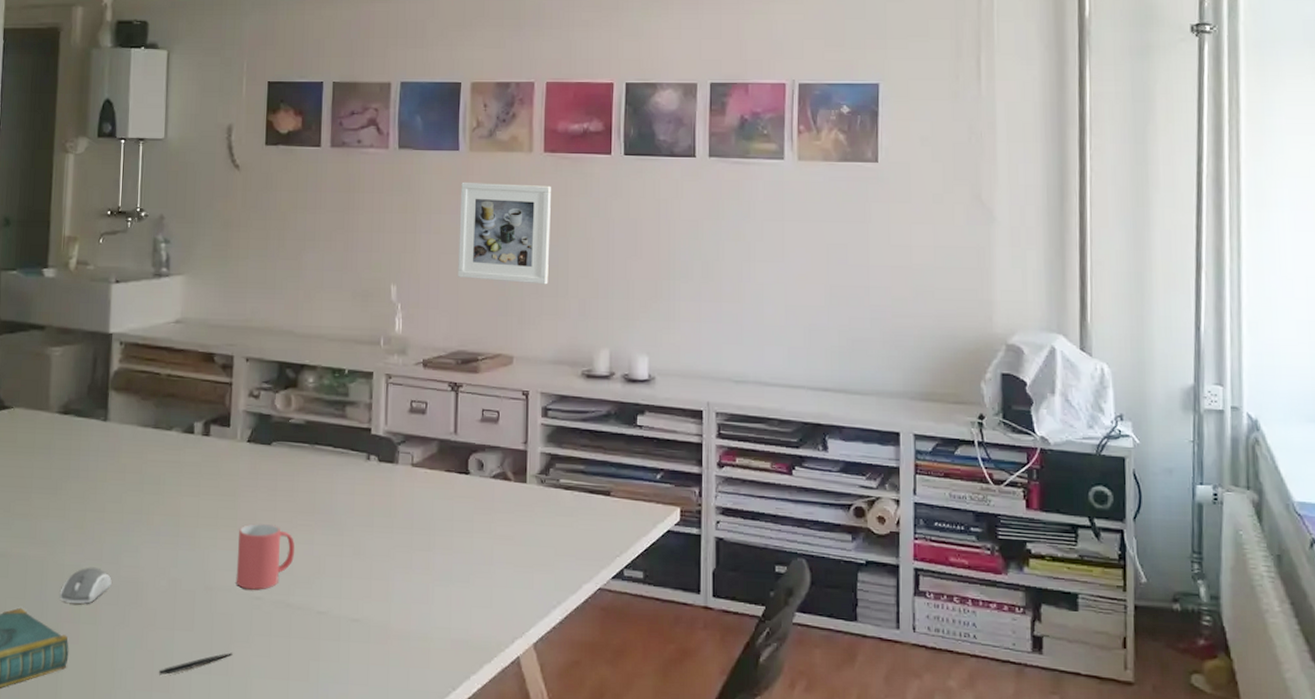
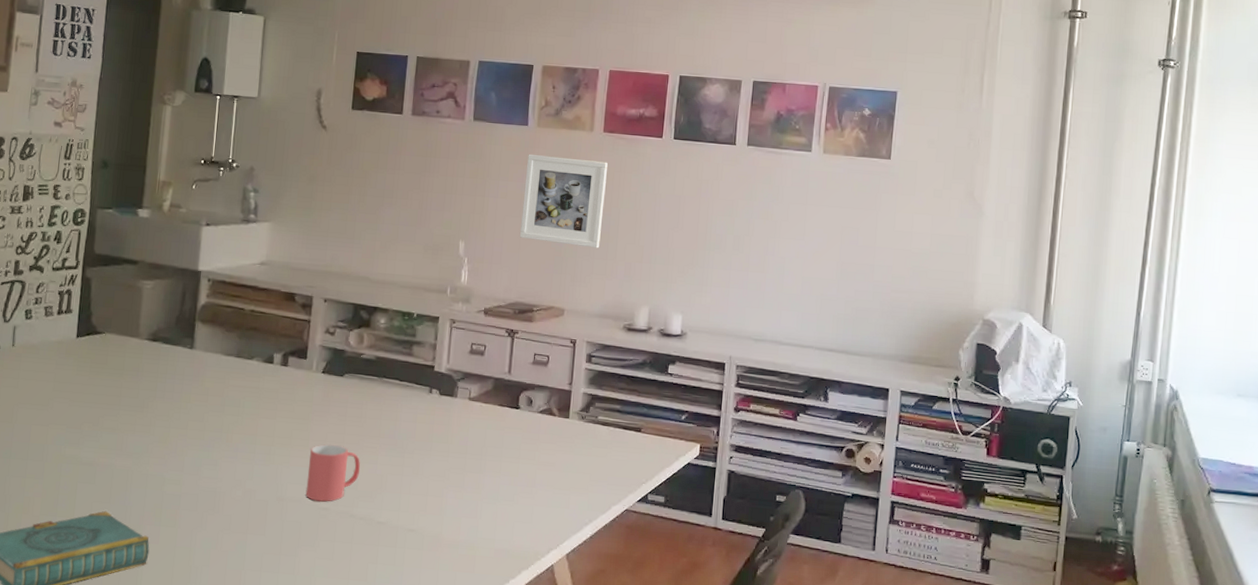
computer mouse: present [59,567,112,604] -> none [142,477,192,509]
pen: present [158,652,233,676] -> none [231,555,300,573]

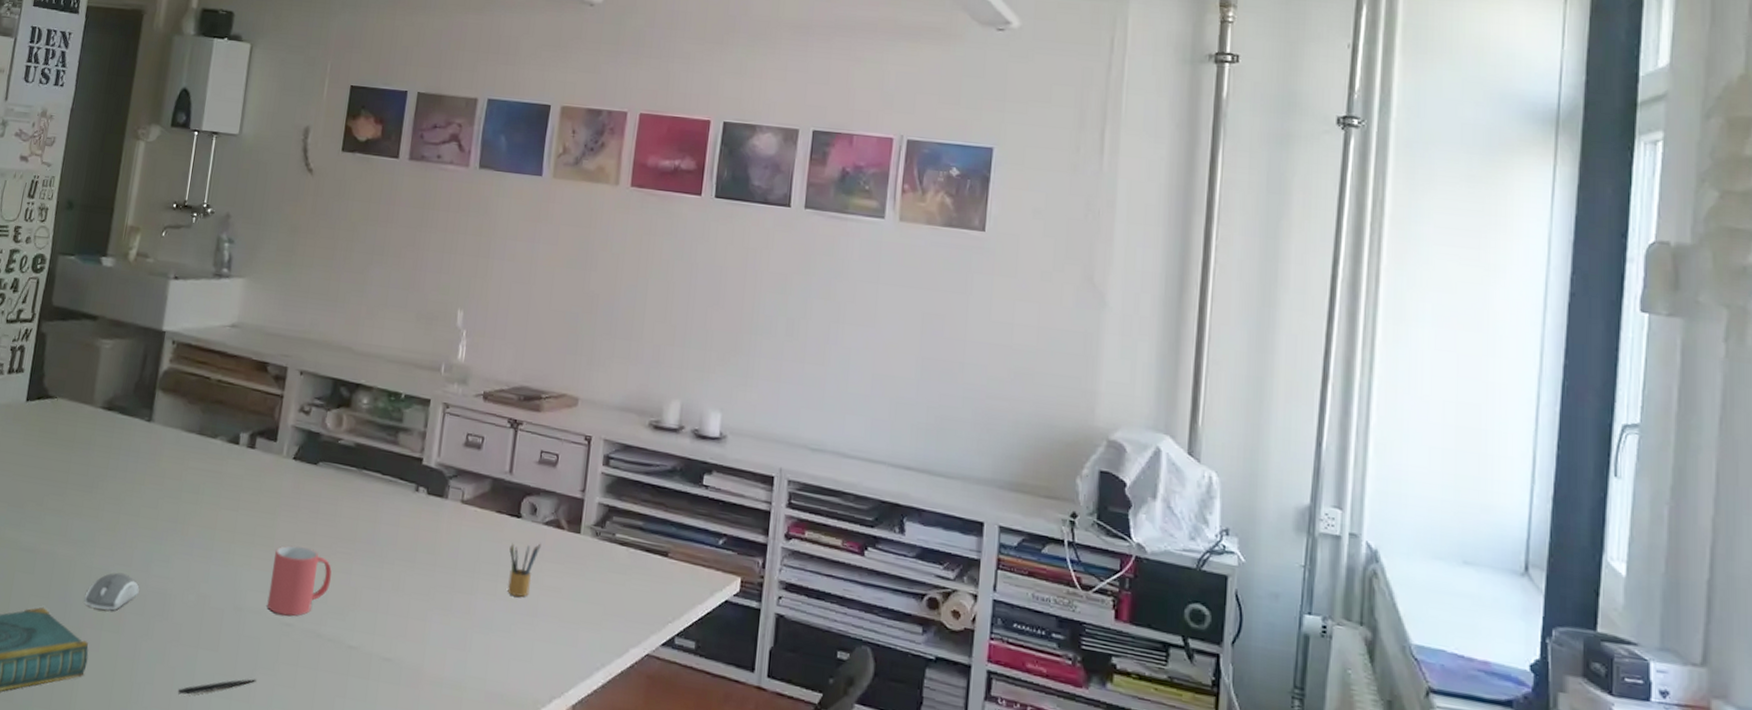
computer mouse: none [142,477,192,509] -> present [84,572,140,611]
pen: none [231,555,300,573] -> present [177,678,256,695]
pencil box: none [510,428,537,472] -> present [507,543,541,597]
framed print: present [519,153,608,249] -> none [527,209,635,326]

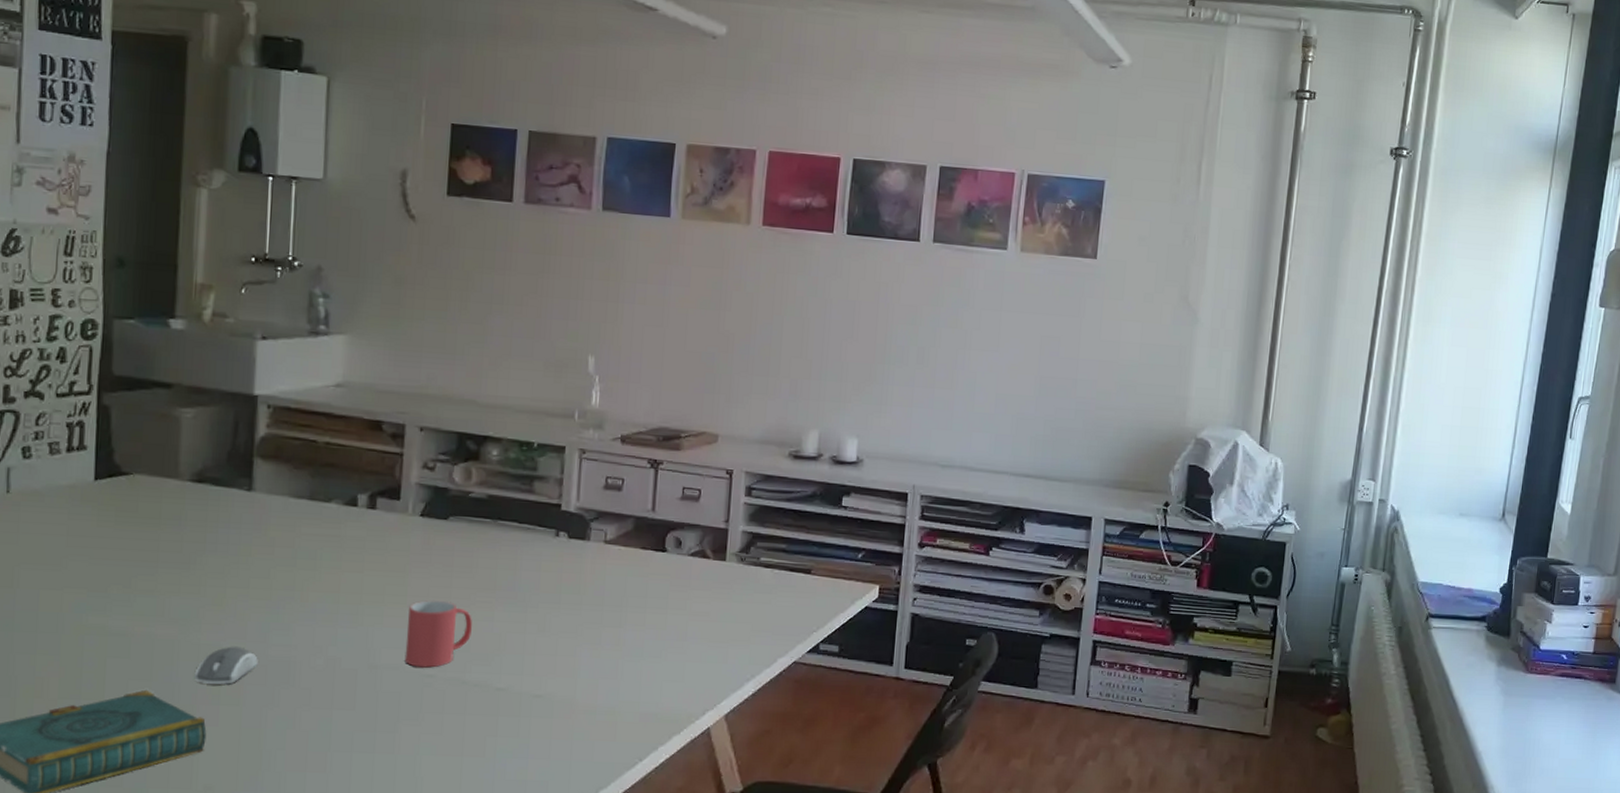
pen: present [177,678,256,695] -> none [313,731,400,756]
pencil box: present [507,543,541,597] -> none [656,573,688,624]

